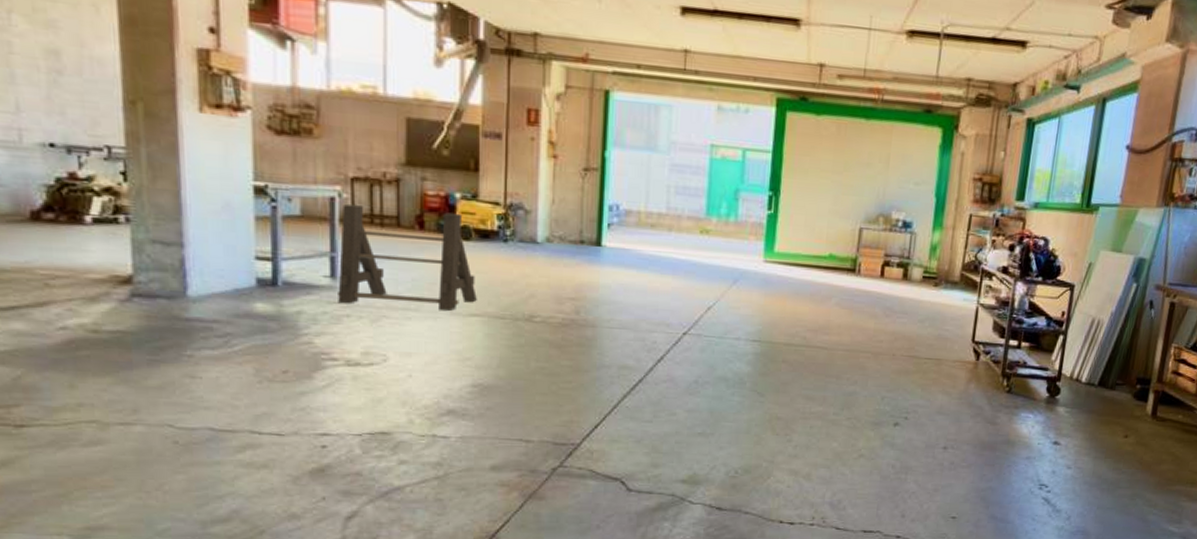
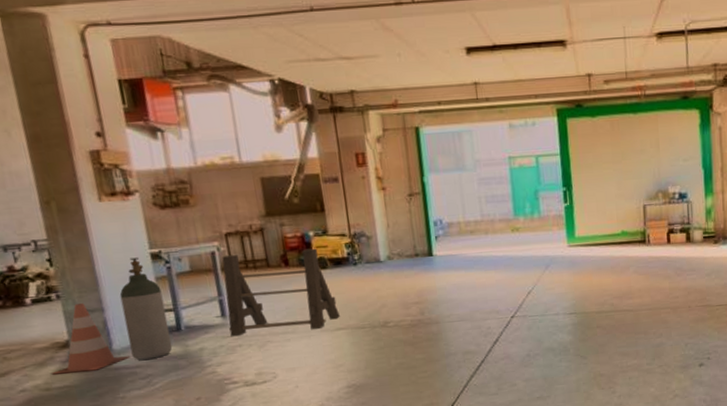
traffic cone: none [103,232,207,318] -> present [50,303,130,375]
gas cylinder: none [206,187,263,315] -> present [119,257,173,361]

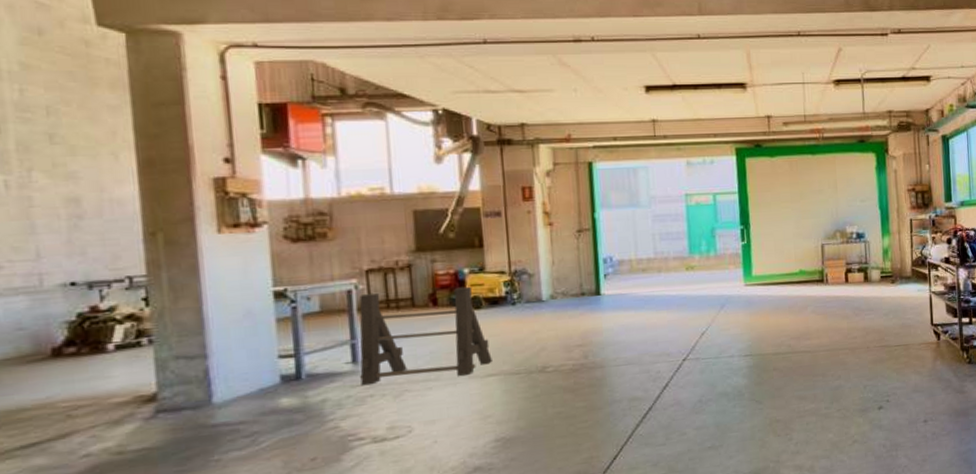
traffic cone: present [50,303,130,375] -> none [127,349,233,435]
gas cylinder: present [119,257,173,361] -> none [229,296,288,416]

